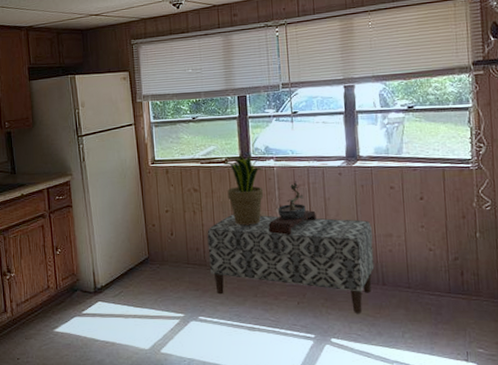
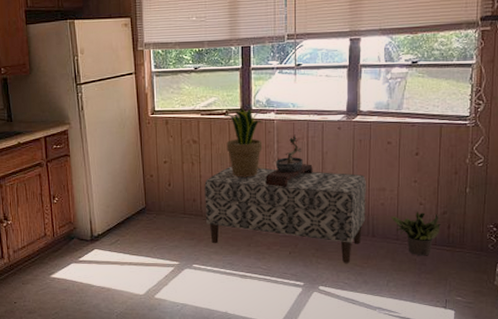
potted plant: none [400,258,454,305] -> present [391,211,441,256]

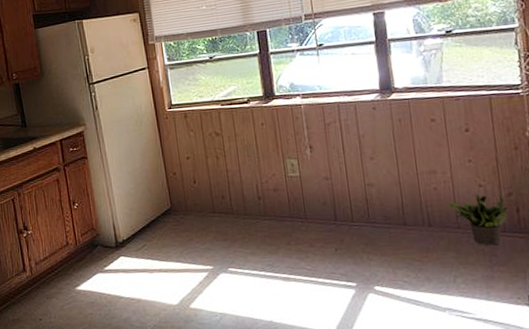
bench: present [204,166,366,263] -> none [232,157,419,258]
potted plant: present [223,107,263,177] -> none [245,94,292,169]
bonsai tree: present [265,134,313,187] -> none [298,118,351,177]

